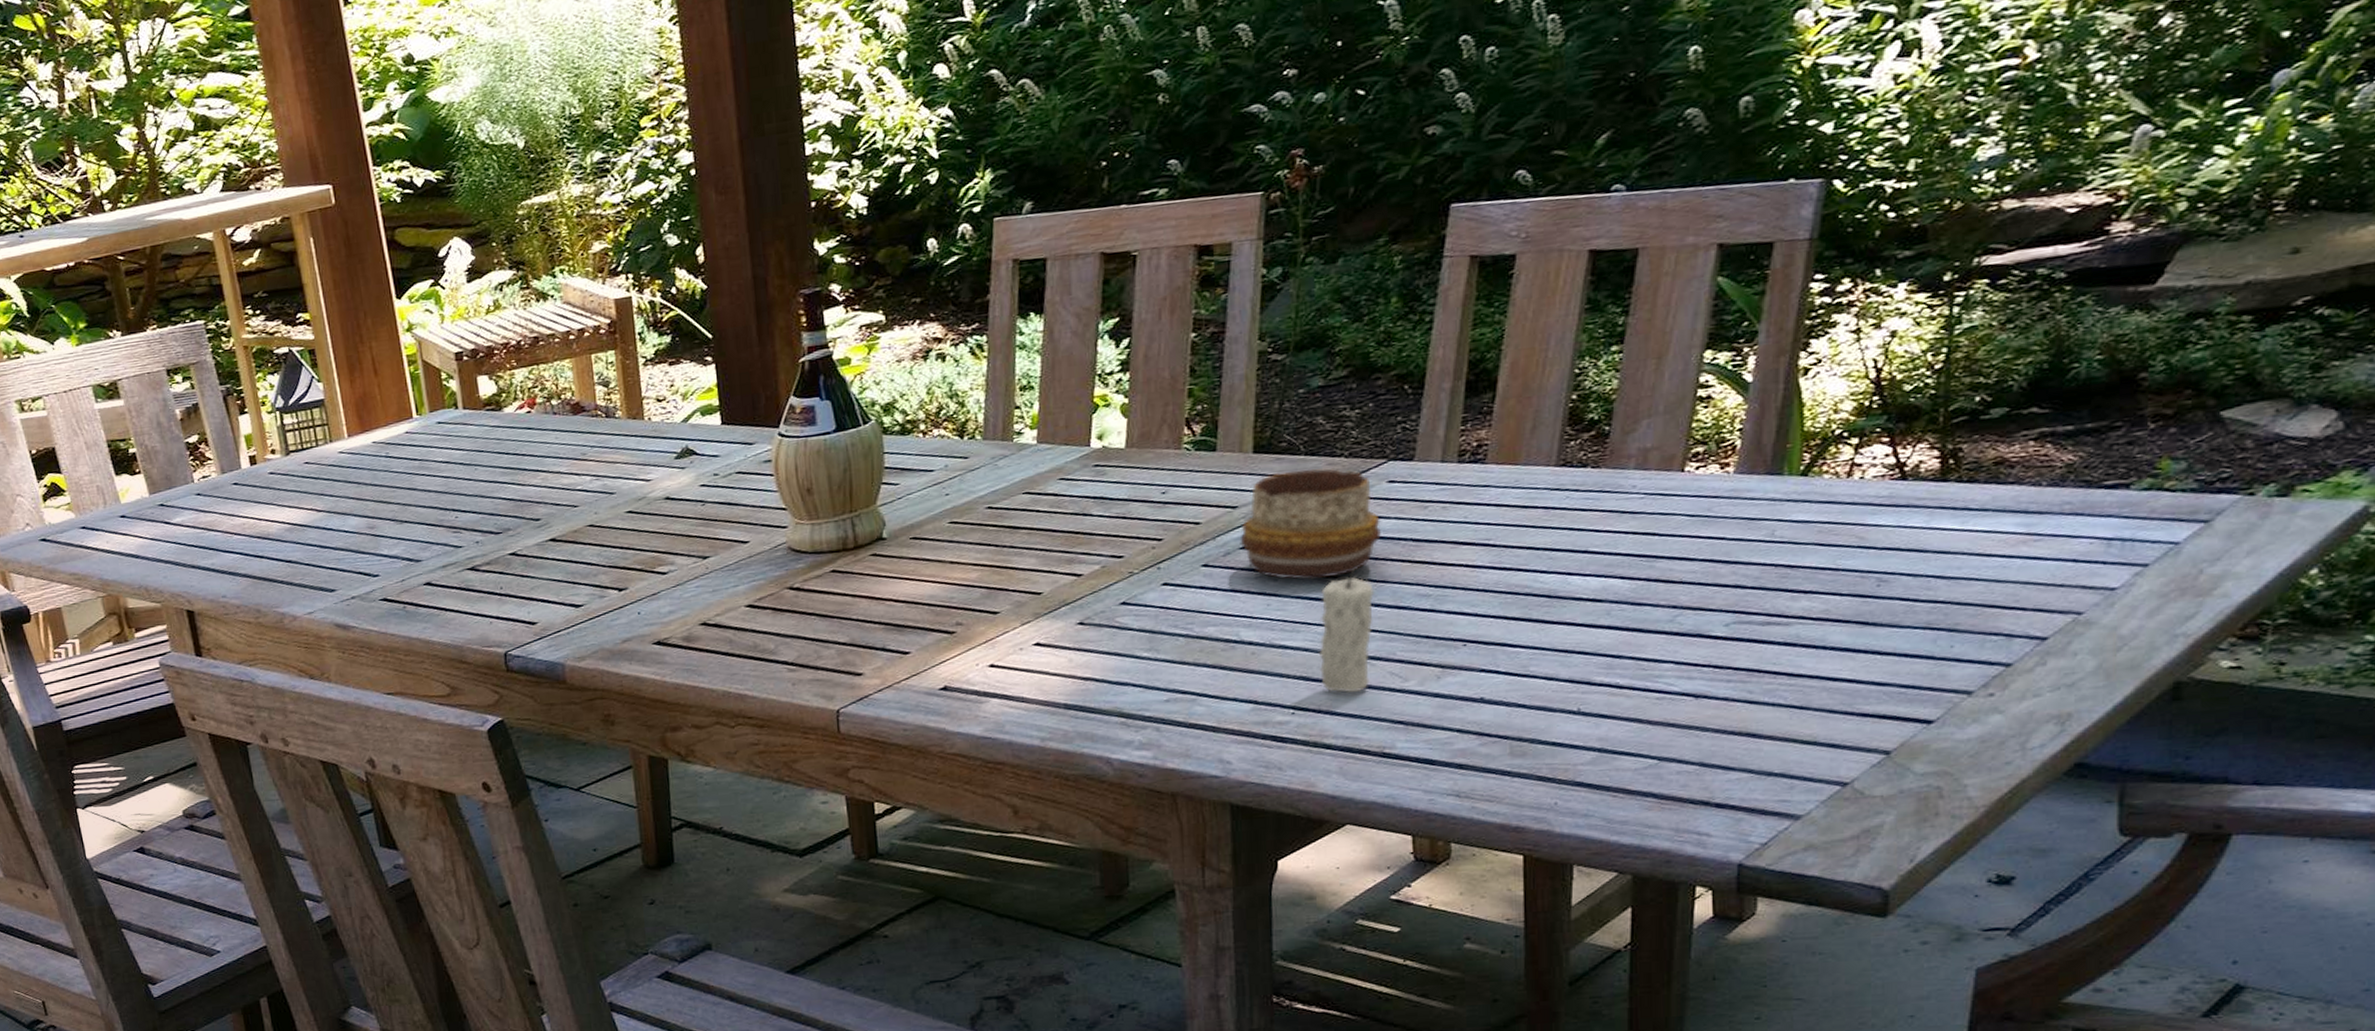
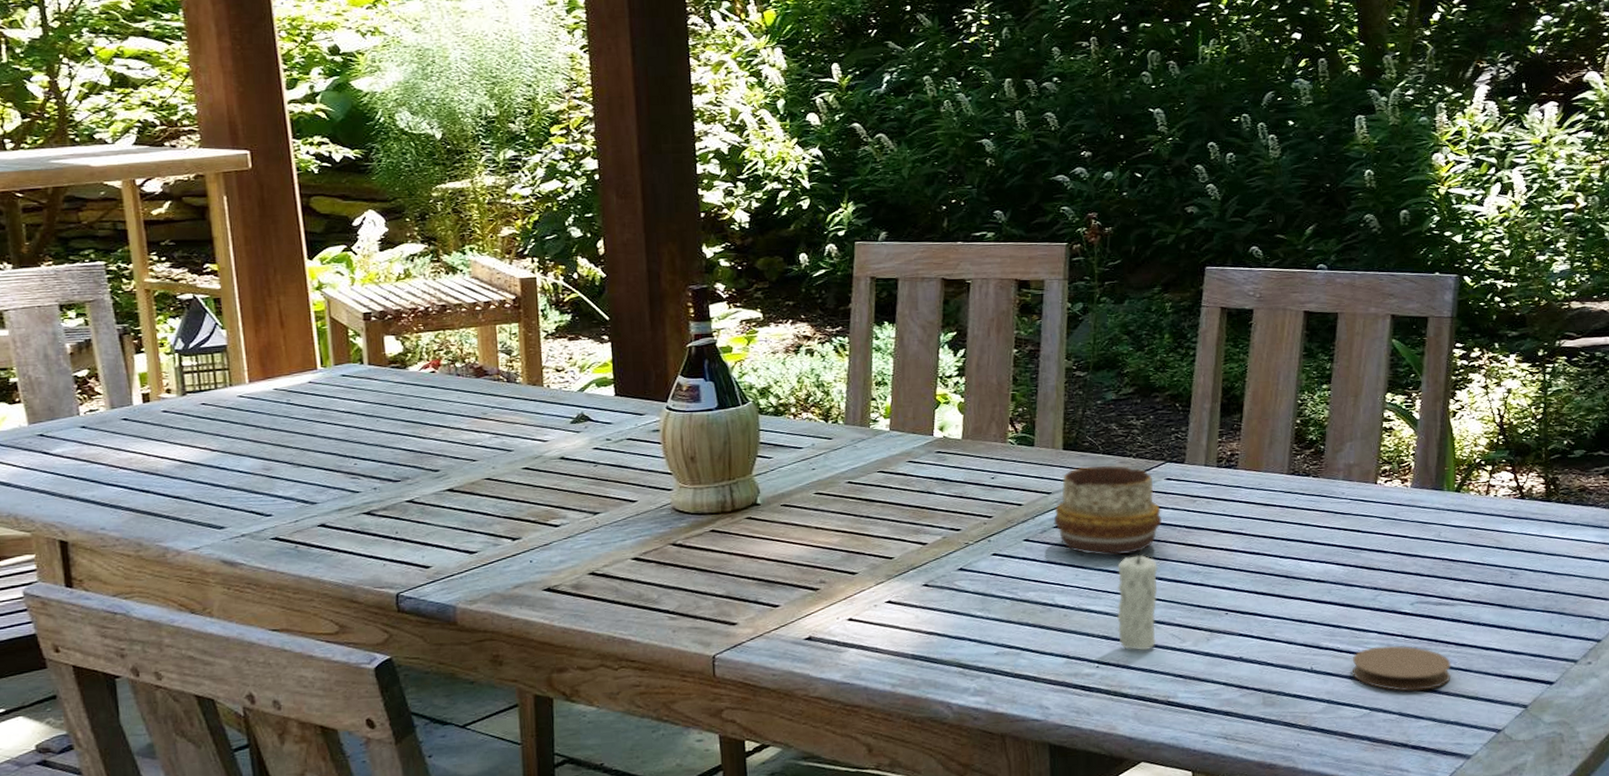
coaster: none [1635,678,1780,735] -> present [1352,645,1451,691]

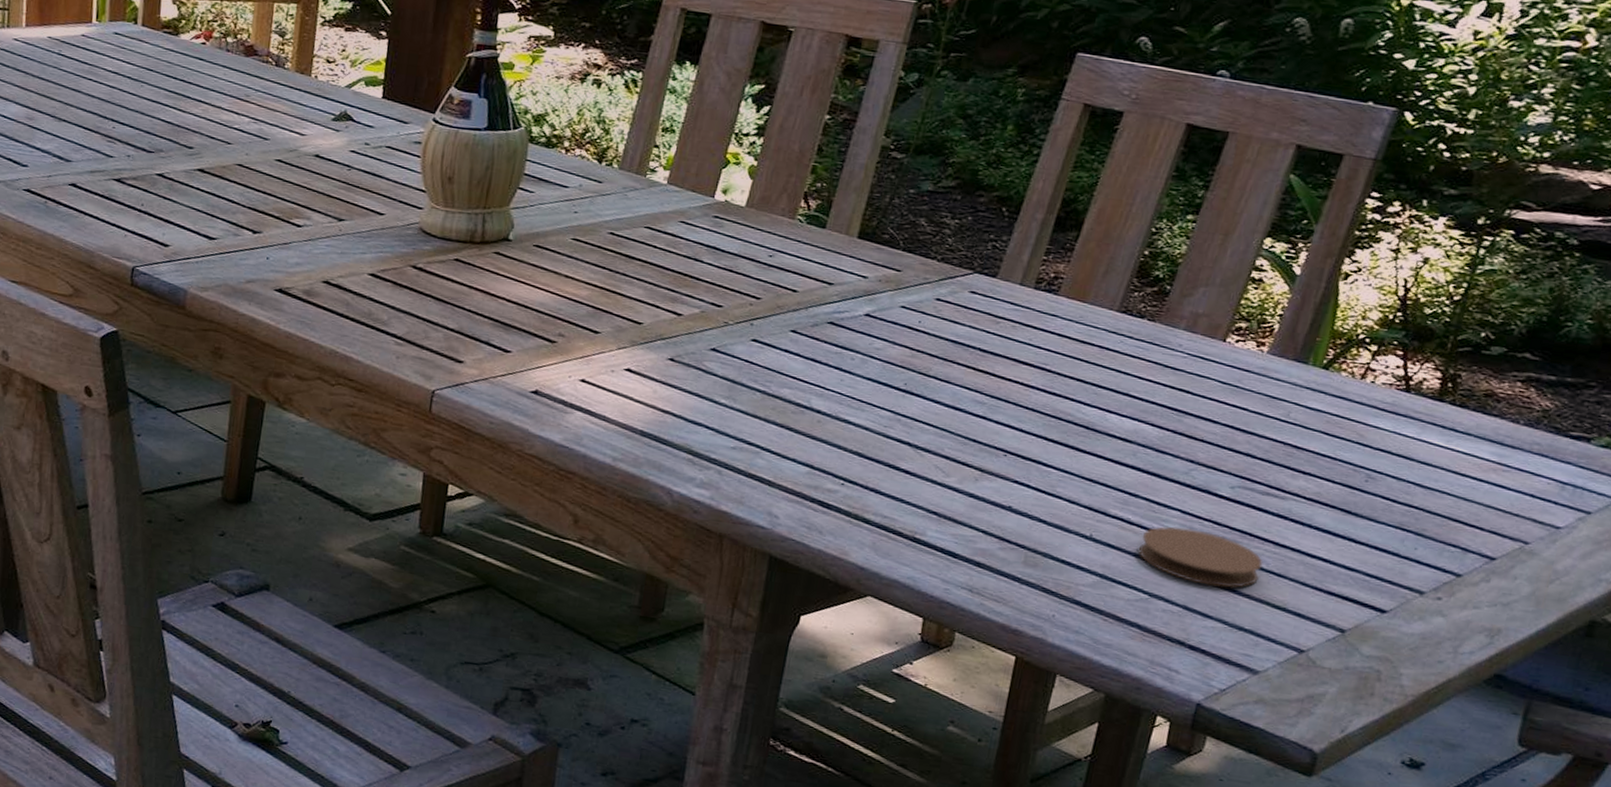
decorative bowl: present [1053,466,1163,556] -> none [828,261,956,368]
candle: present [1117,542,1158,650] -> none [873,358,937,477]

